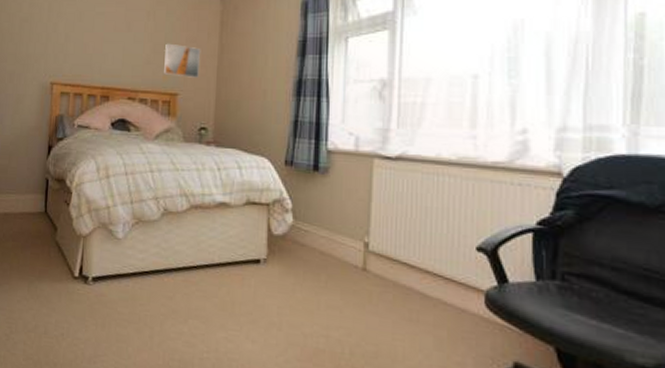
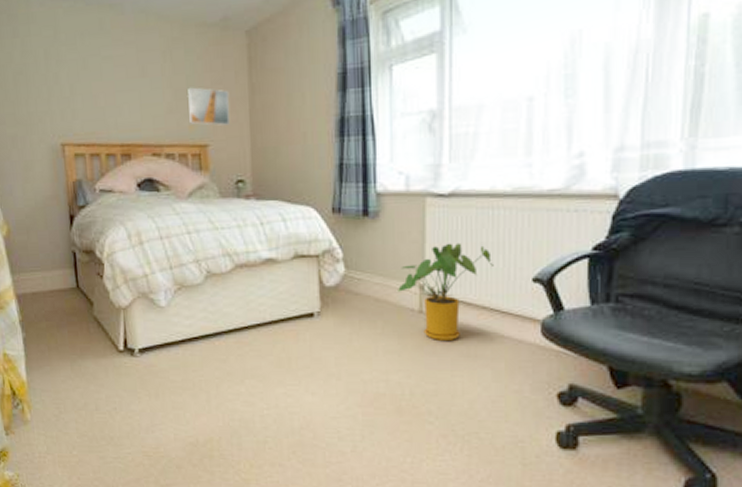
house plant: none [341,204,438,302] -> present [396,242,494,340]

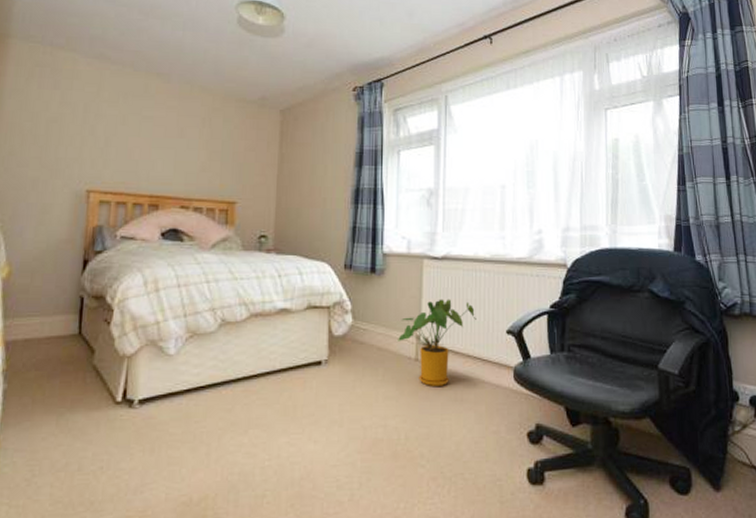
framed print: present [188,87,230,126] -> none [221,151,261,186]

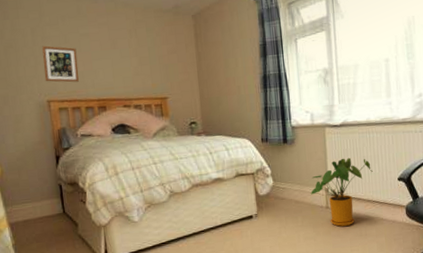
picture frame: none [89,125,135,172] -> present [42,45,79,82]

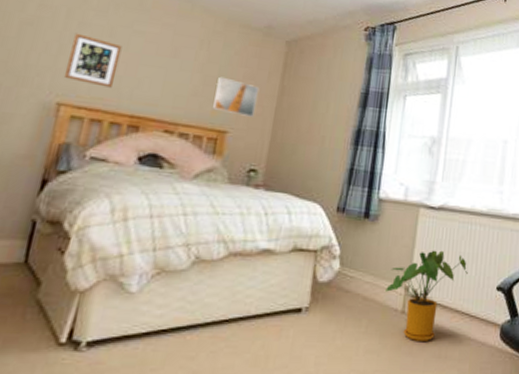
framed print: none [150,56,183,83] -> present [213,76,260,117]

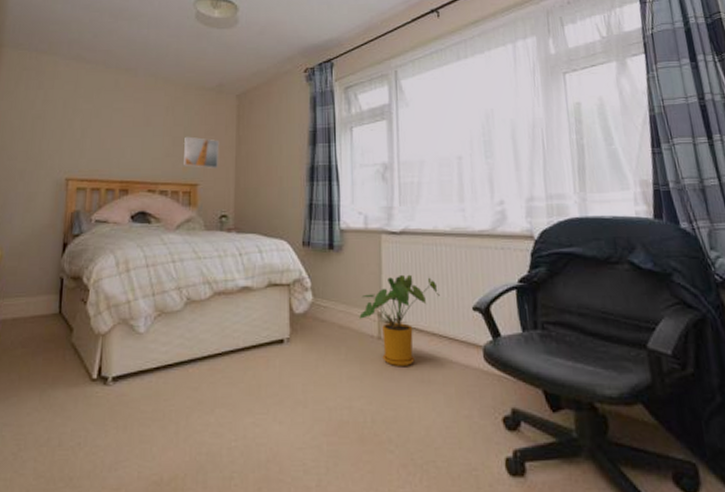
picture frame: present [63,33,123,88] -> none [67,119,107,160]

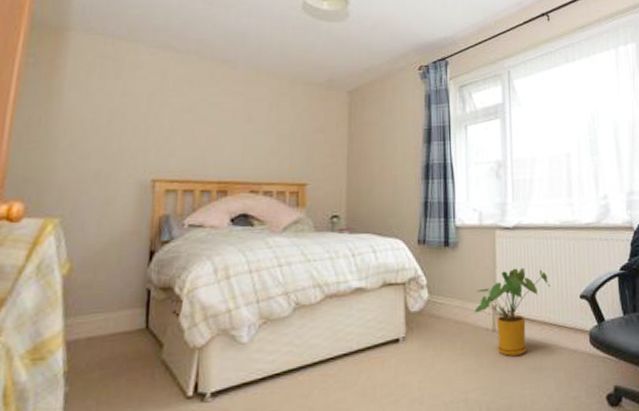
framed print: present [184,136,220,168] -> none [290,134,330,167]

